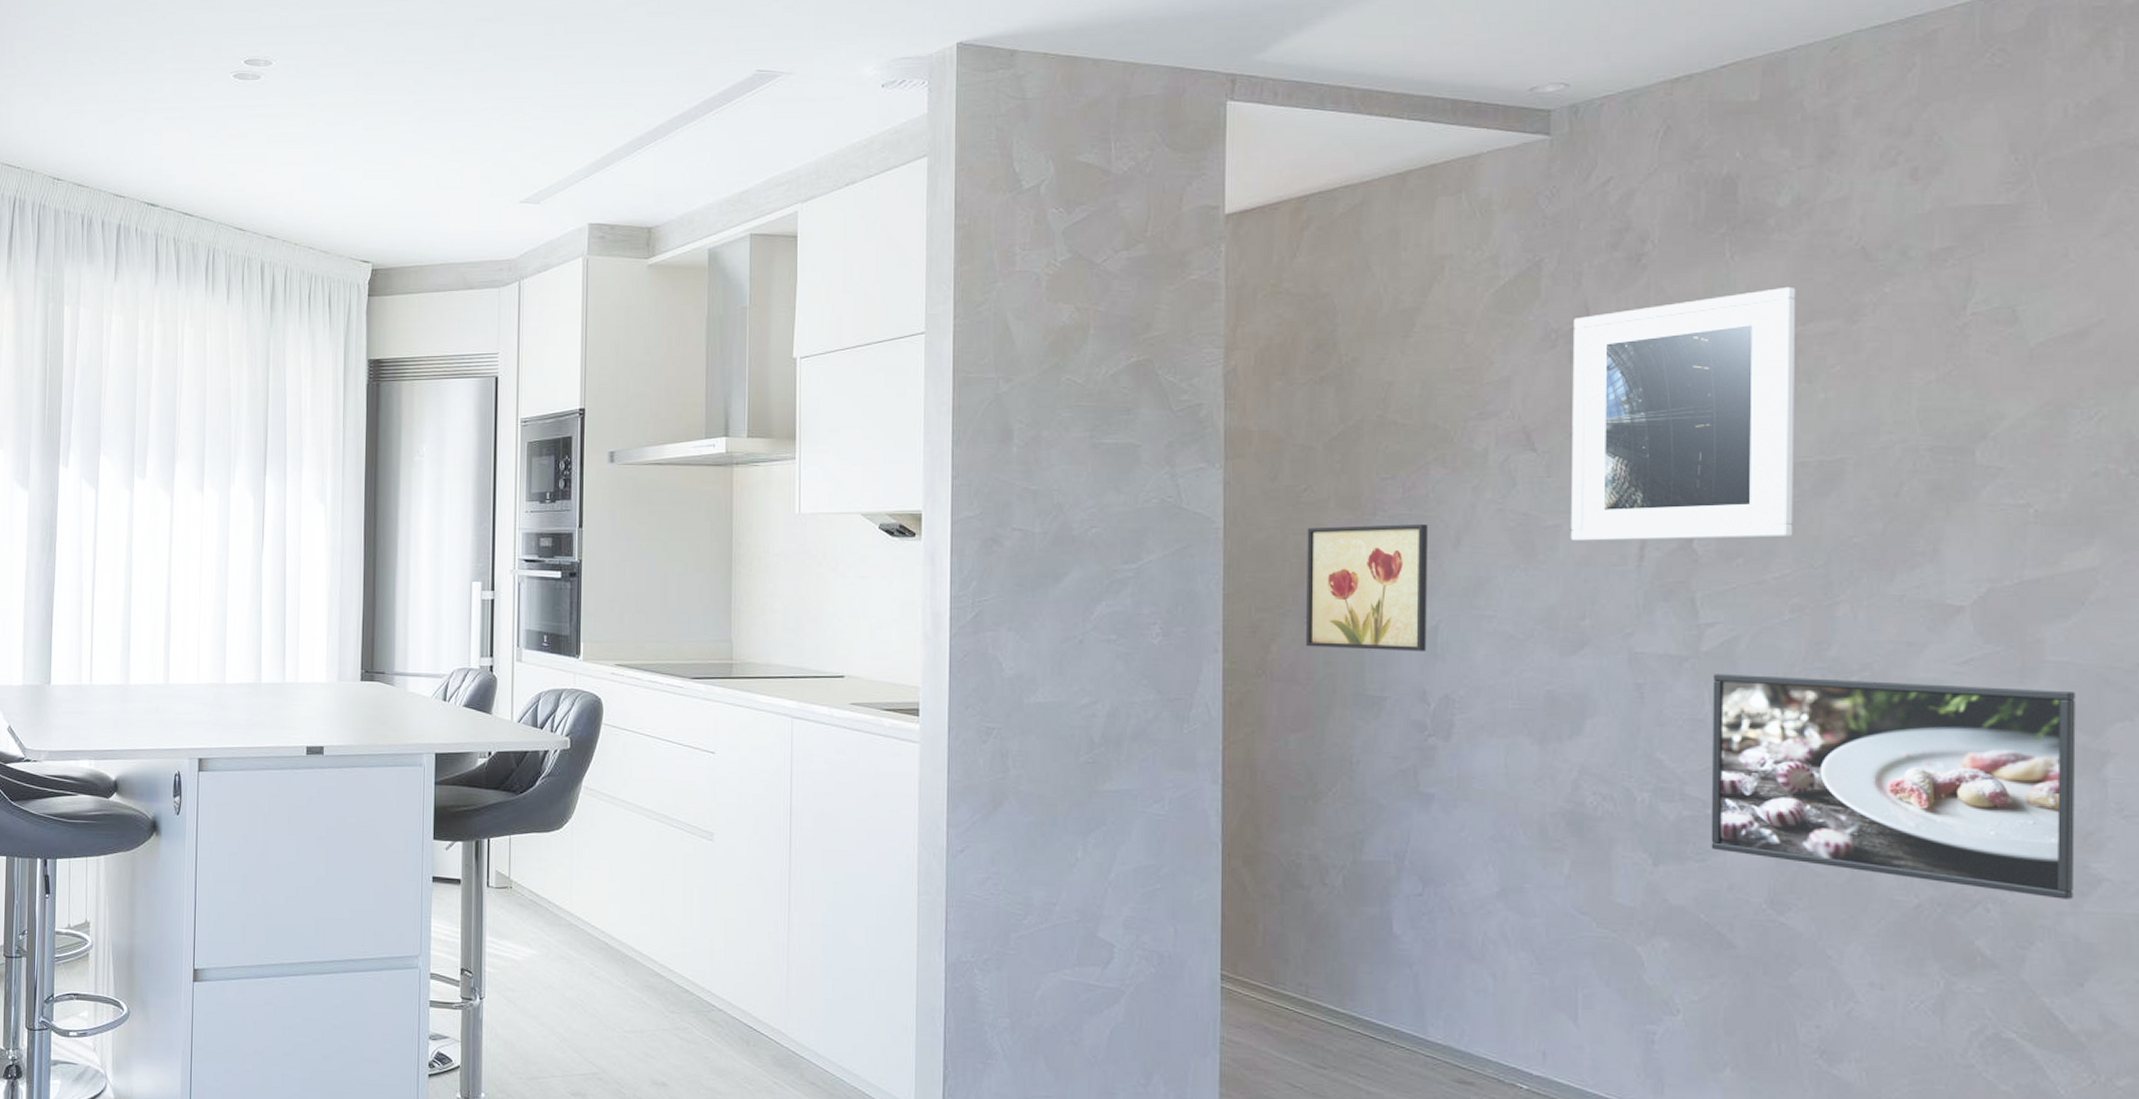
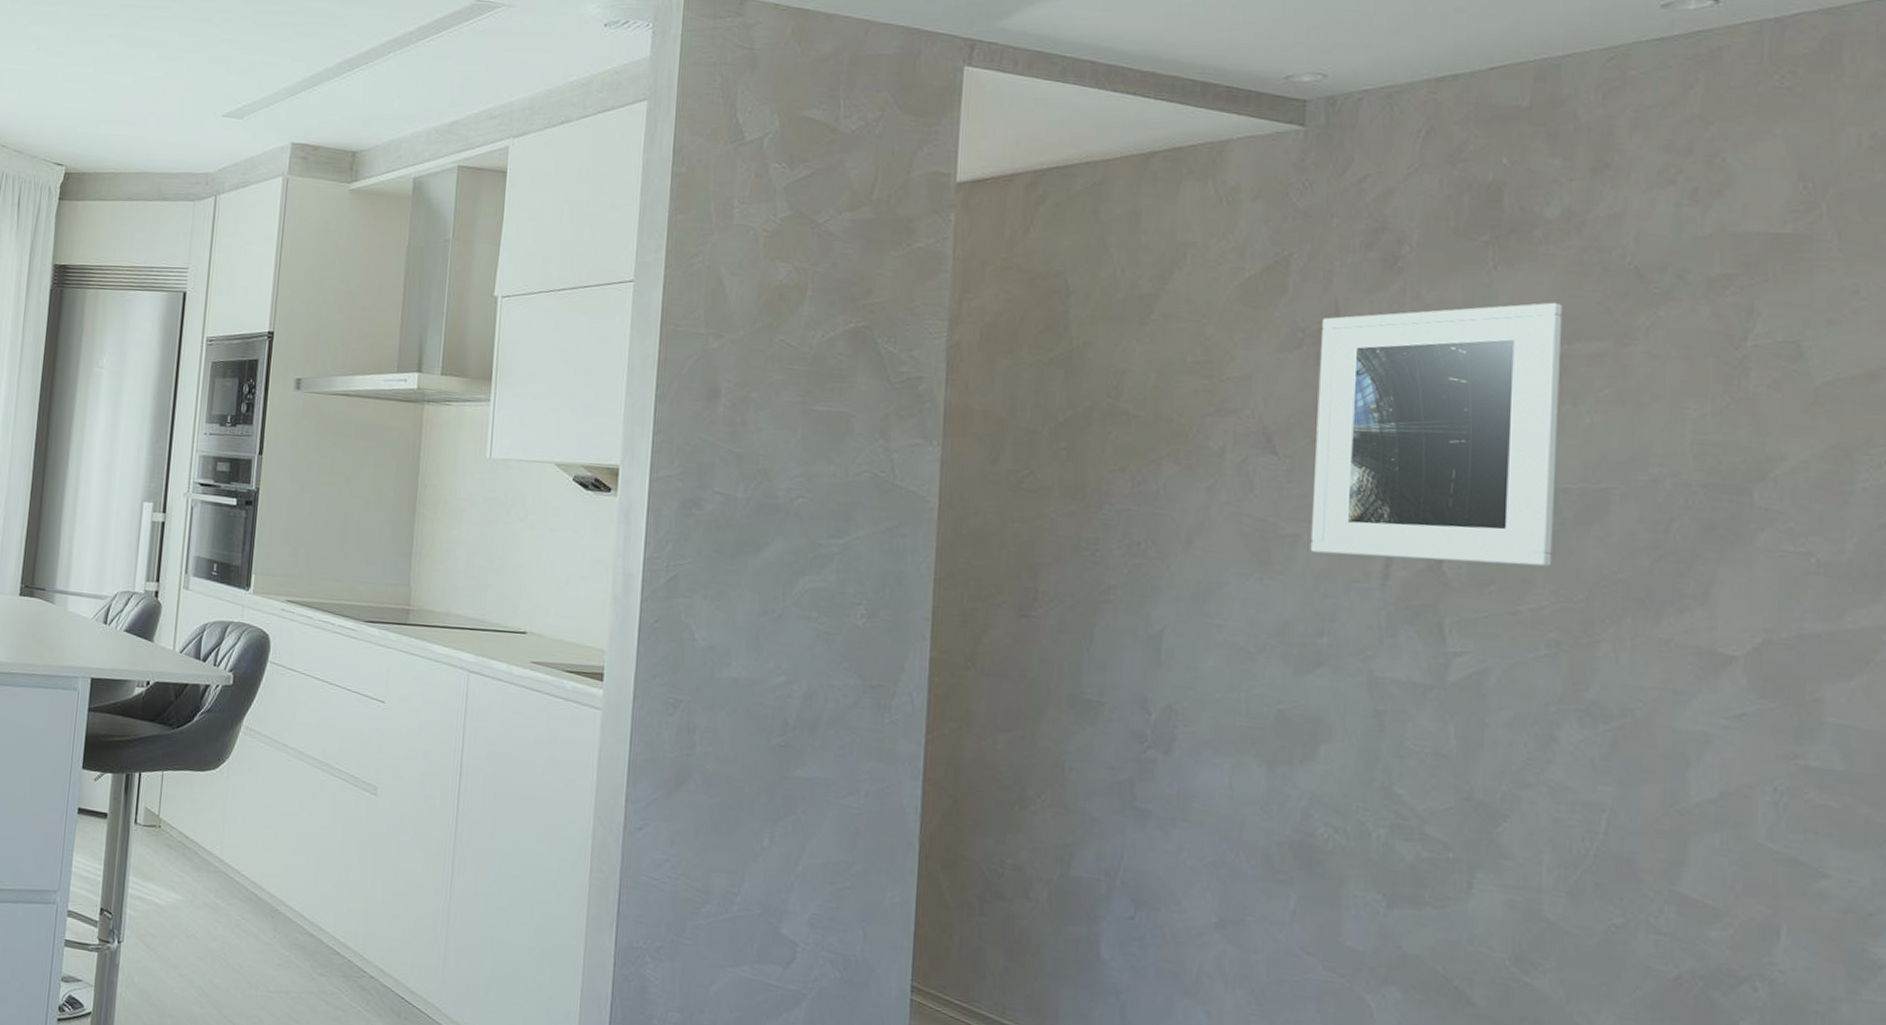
wall art: present [1306,523,1429,651] -> none [1020,516,1158,657]
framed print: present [1711,674,2076,900] -> none [1451,707,1858,986]

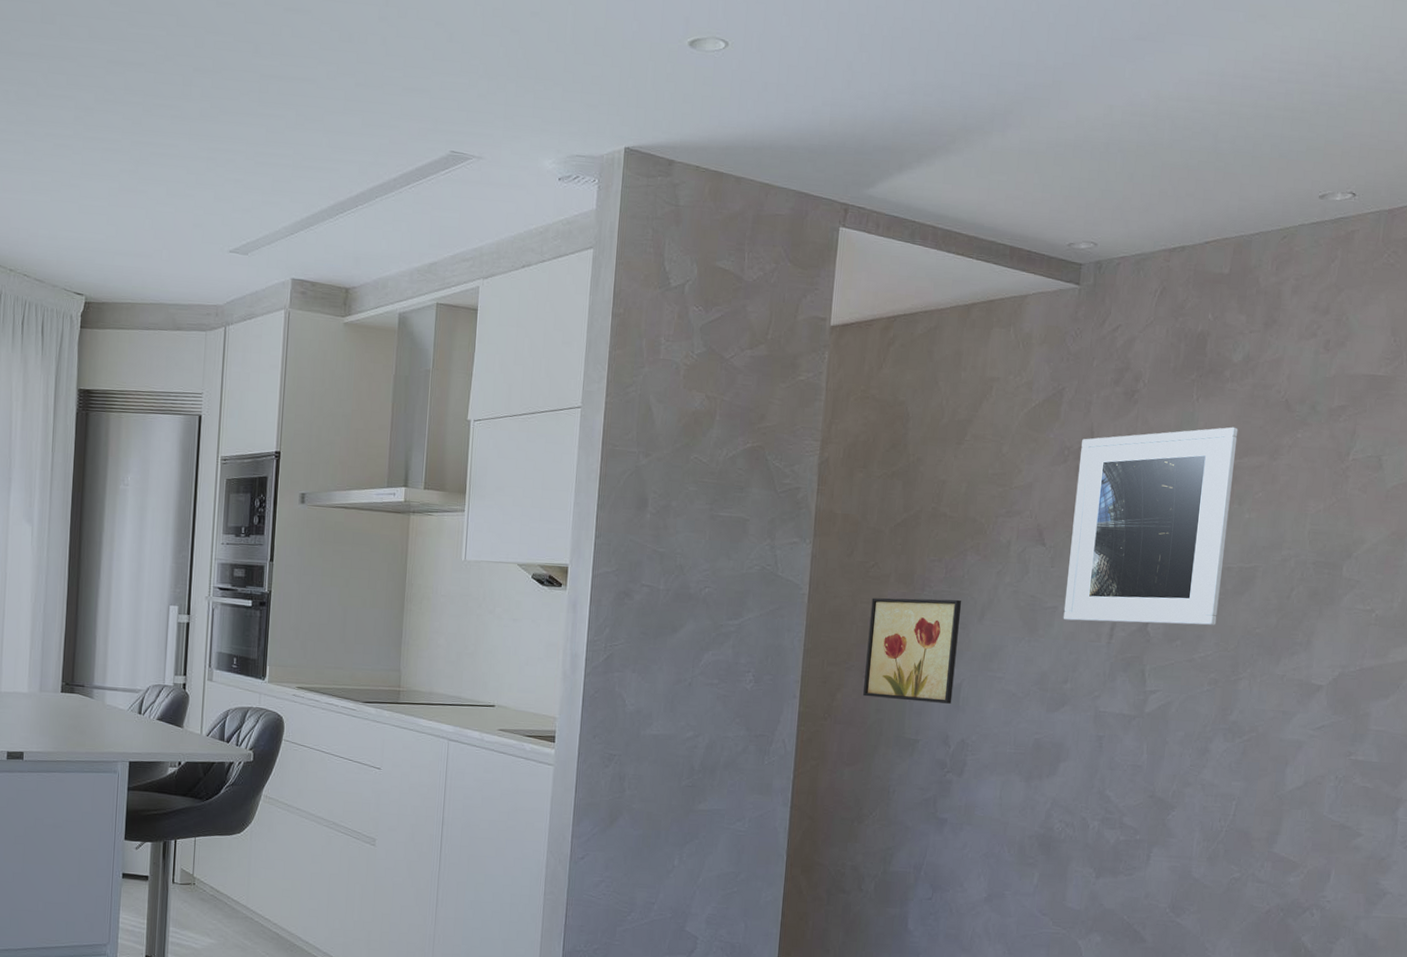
wall art: none [1020,516,1158,657] -> present [863,598,962,704]

